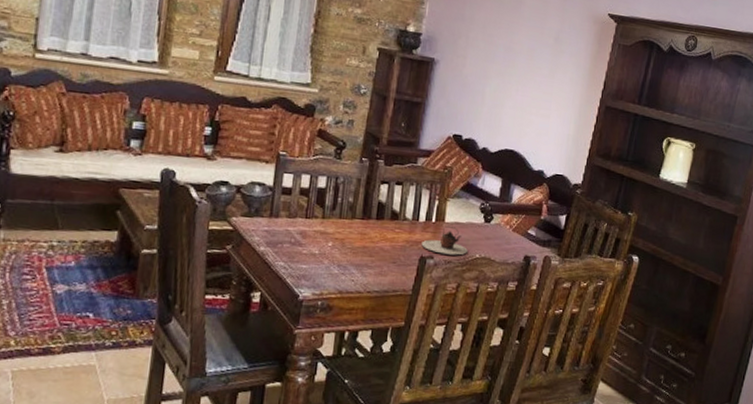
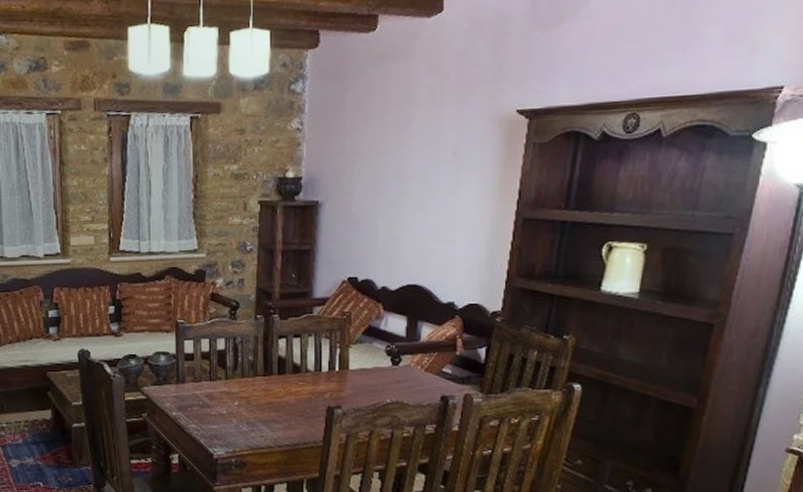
teapot: present [421,226,468,256] -> none [327,374,377,403]

